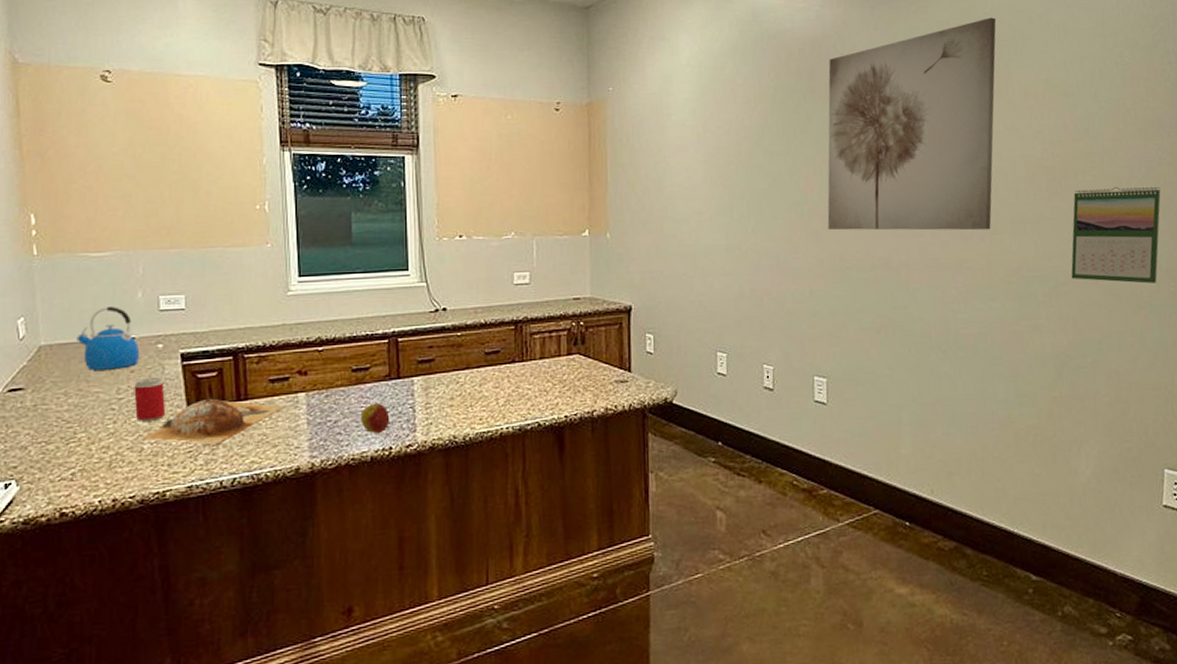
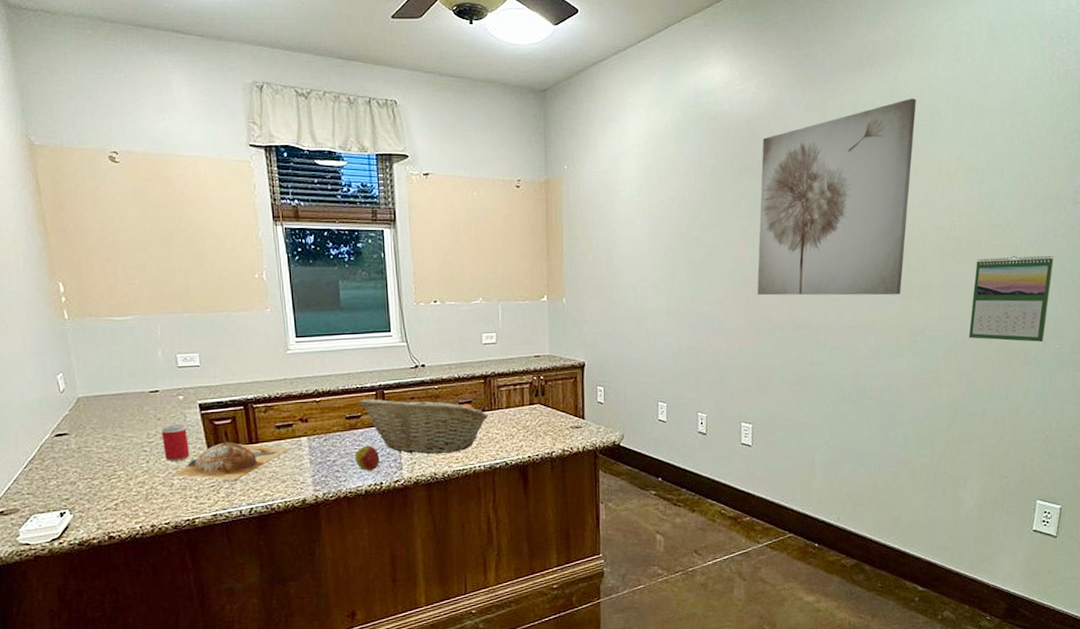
kettle: present [76,307,140,370] -> none [109,364,164,418]
fruit basket: none [369,345,520,414] -> present [360,396,489,454]

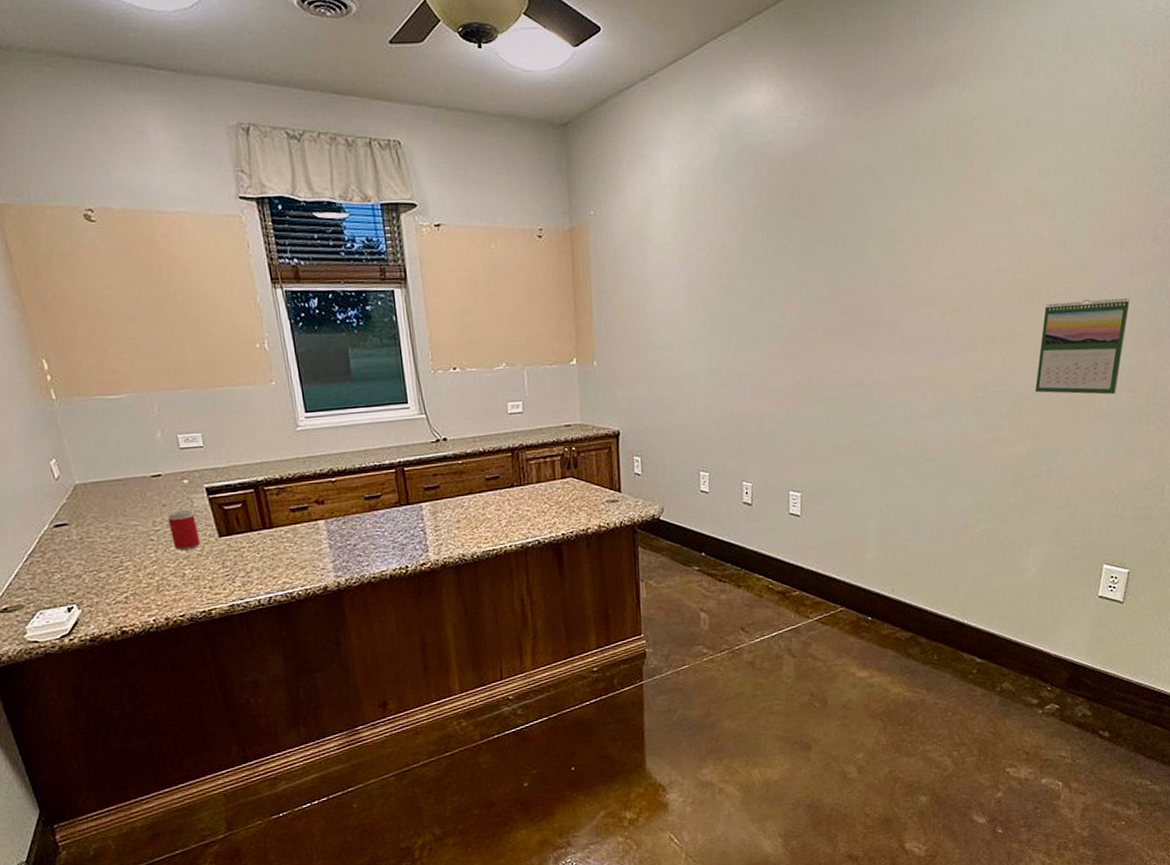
chopping board: present [171,443,288,482] -> none [182,528,306,570]
apple: present [354,445,380,472] -> none [376,527,404,555]
fruit basket: present [360,396,489,454] -> none [378,472,518,535]
wall art: present [757,98,916,296] -> none [805,121,982,352]

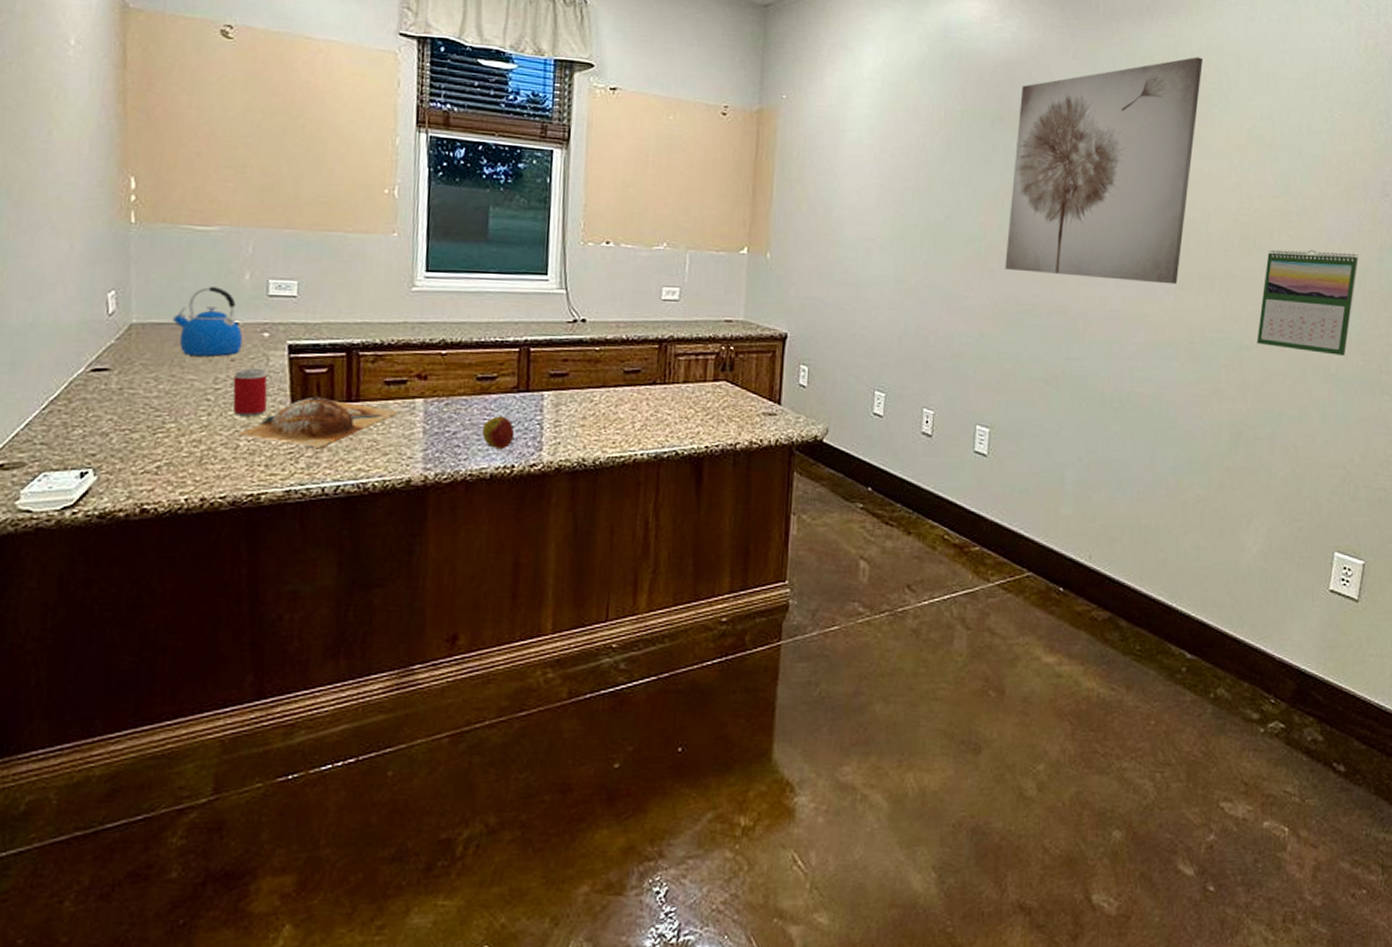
kettle: none [107,446,169,506] -> present [172,287,243,356]
chopping board: none [182,528,306,570] -> present [238,398,397,450]
apple: none [376,527,404,555] -> present [481,416,515,450]
wall art: none [805,121,982,352] -> present [1005,57,1203,285]

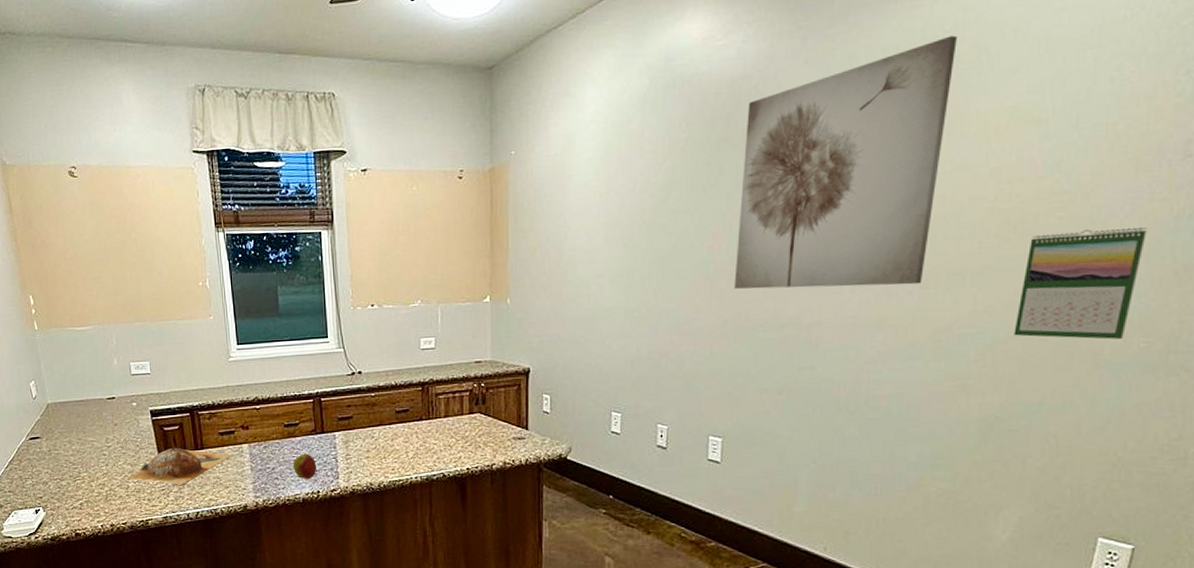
kettle: present [172,287,243,356] -> none [73,372,120,423]
beverage can: present [232,368,268,416] -> none [118,429,143,465]

